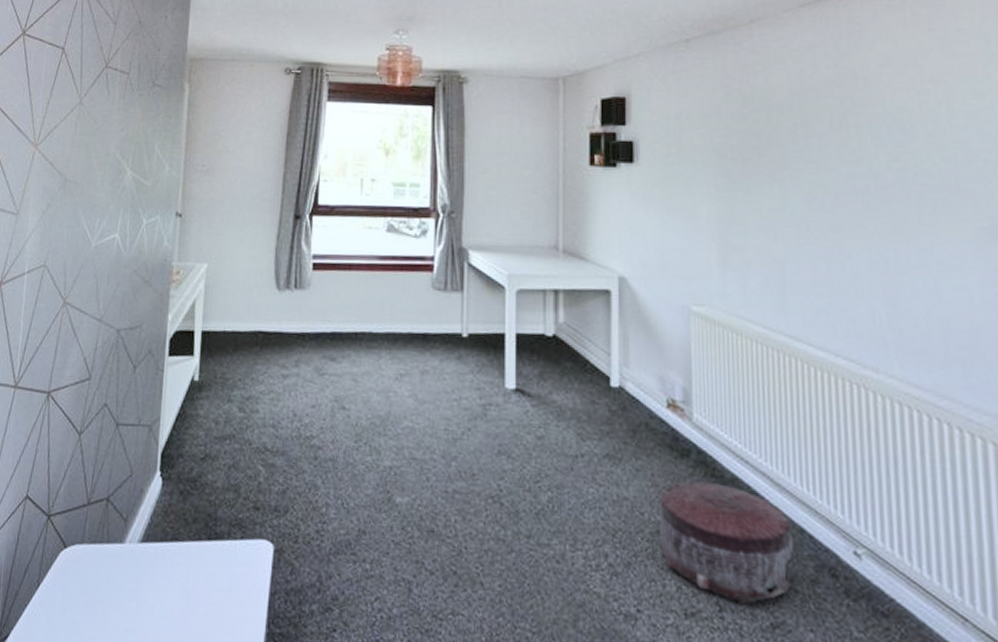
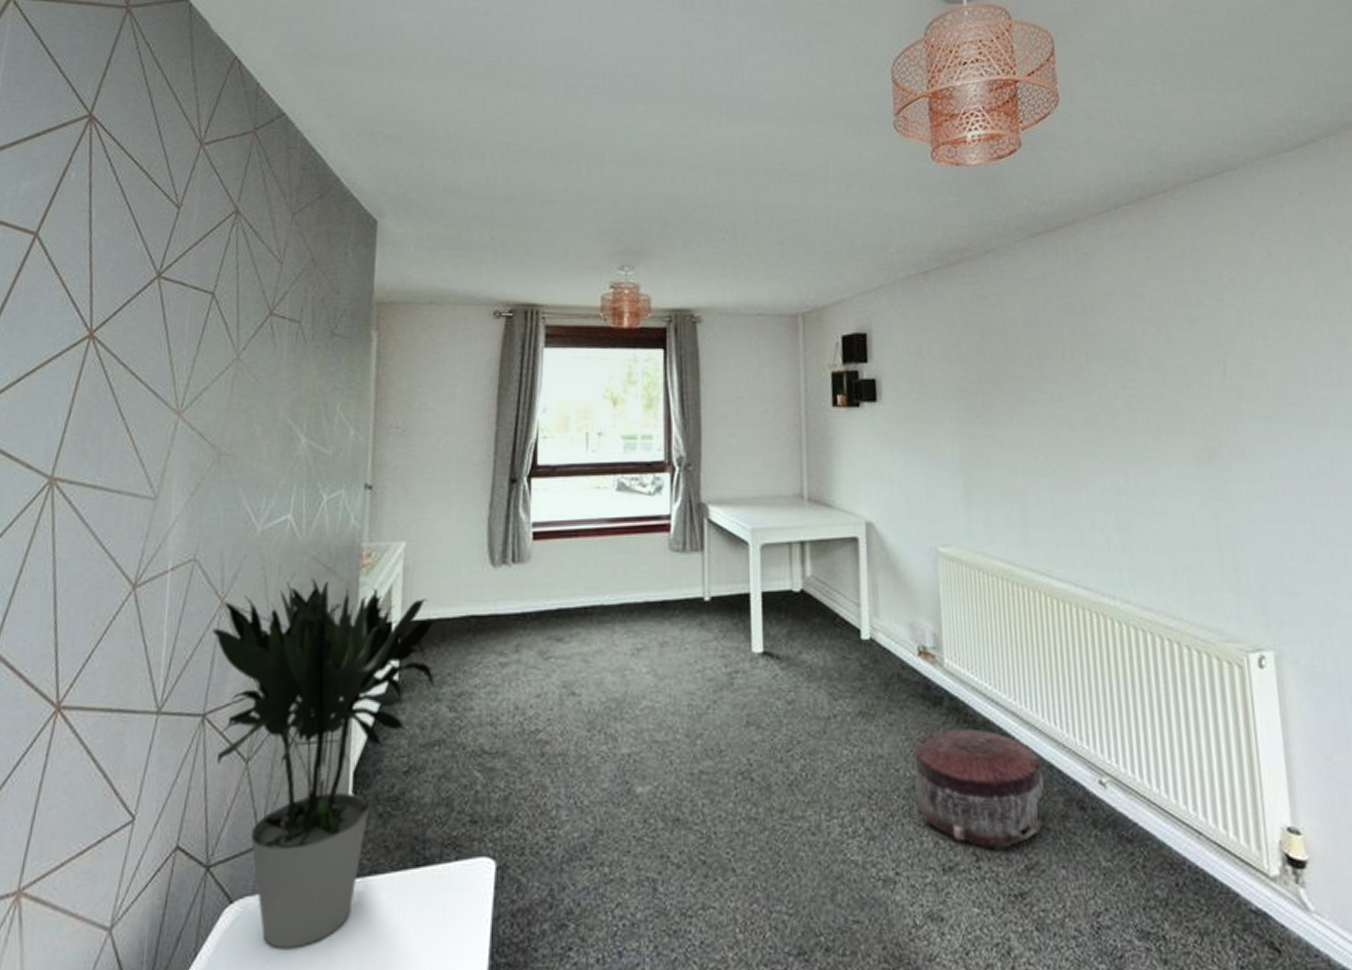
potted plant: none [57,289,231,593] -> present [213,579,437,950]

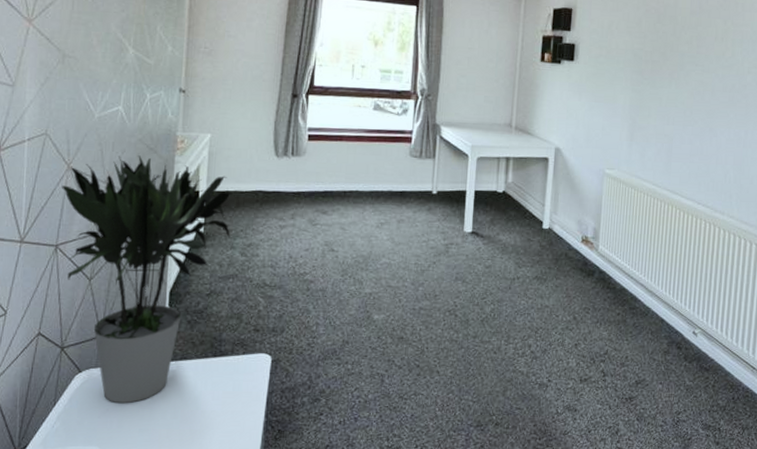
pouf: present [914,727,1044,850] -> none [568,291,657,370]

